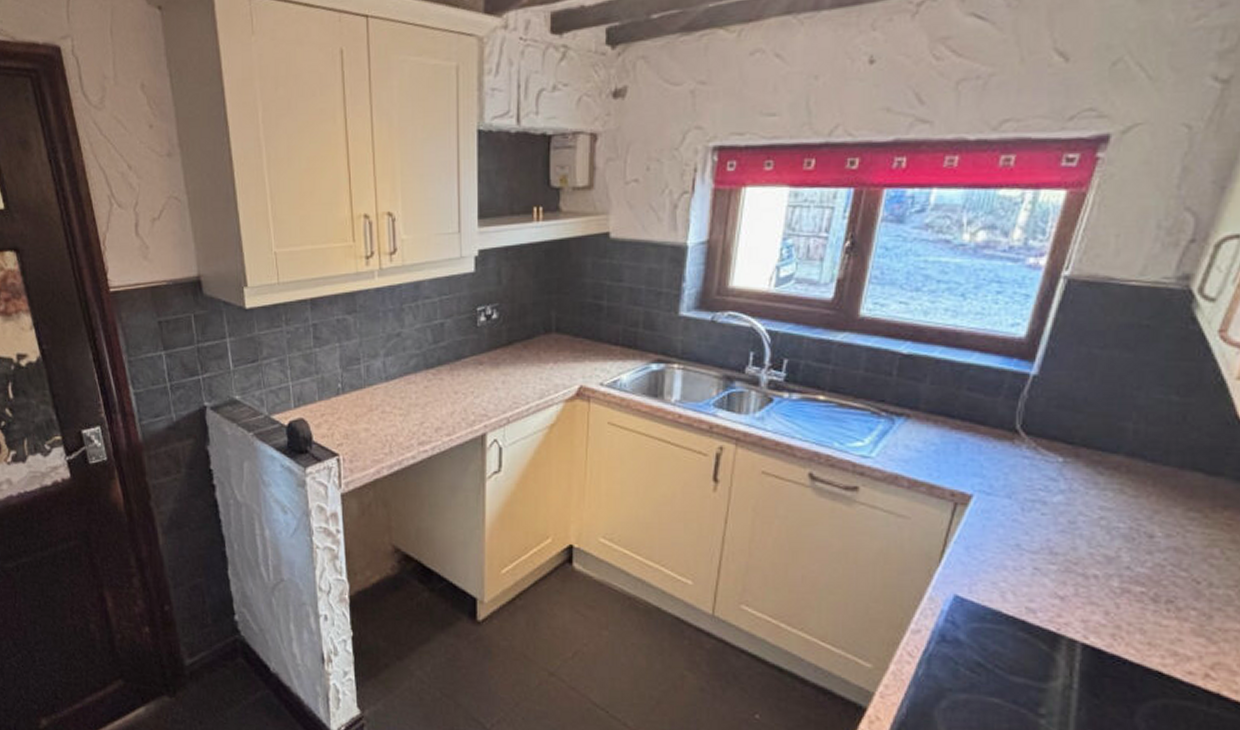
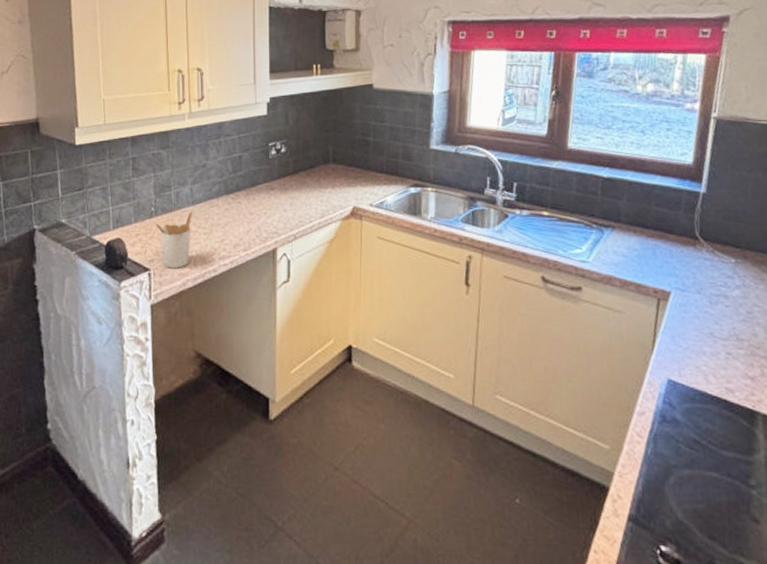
utensil holder: none [342,388,387,454] -> present [154,211,193,268]

